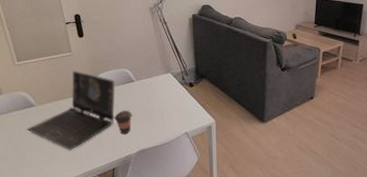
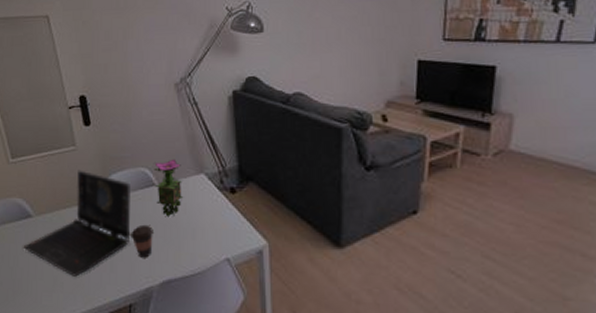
flower: none [133,62,155,105] -> present [154,159,184,218]

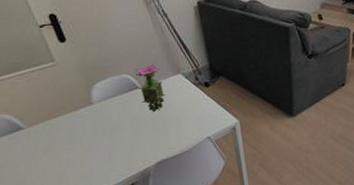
laptop computer: present [24,170,130,277] -> none [21,82,123,172]
coffee cup: present [131,224,153,258] -> none [123,120,144,147]

